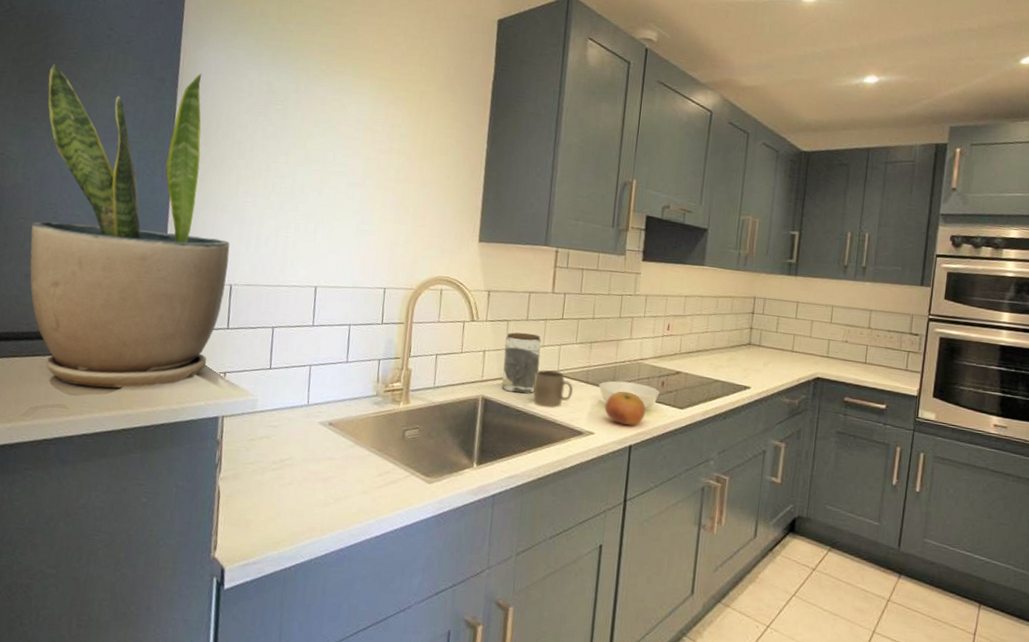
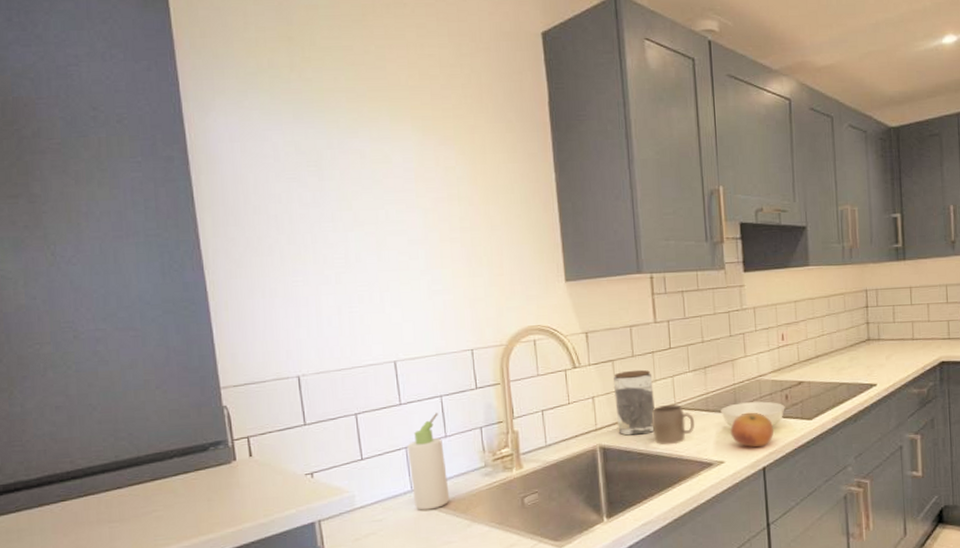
potted plant: present [30,64,230,388] -> none [31,145,293,519]
bottle: none [308,339,344,426] -> present [407,413,450,510]

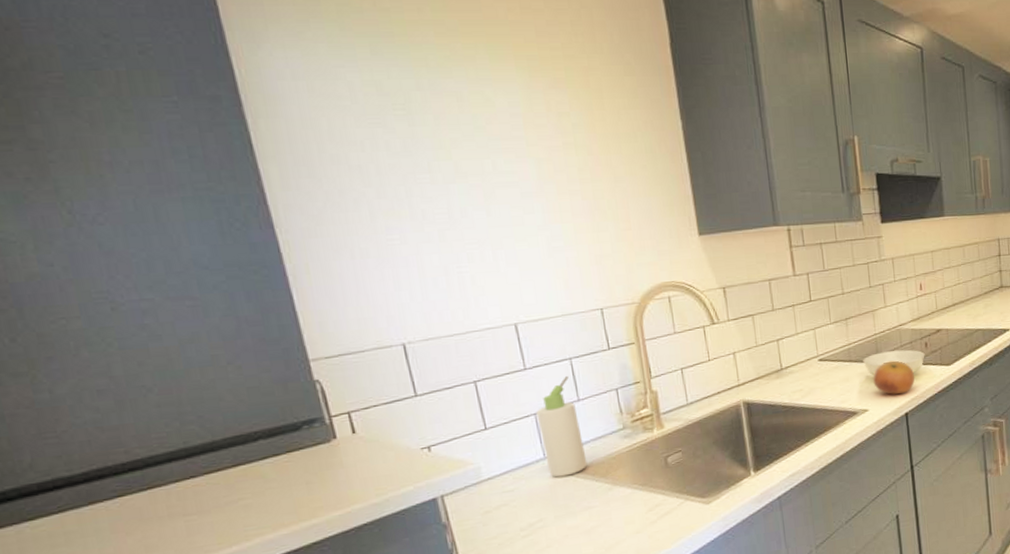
jar: present [613,369,655,436] -> none [753,323,798,390]
mug: present [651,404,694,445] -> none [794,356,838,397]

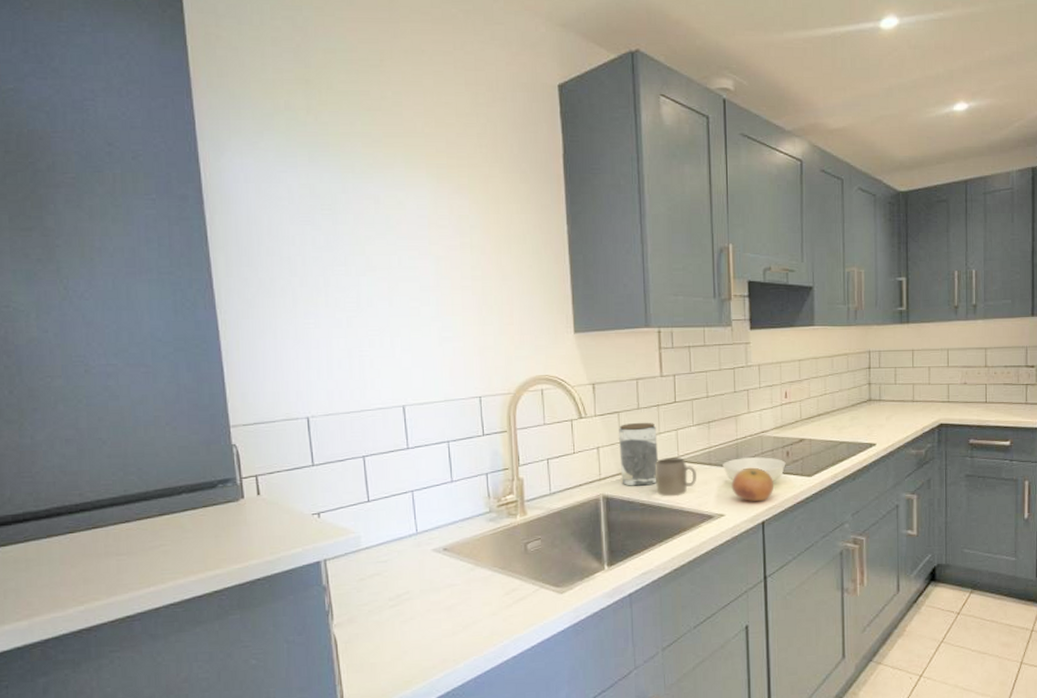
bottle: present [536,376,588,478] -> none [413,458,454,553]
jar: none [753,323,798,390] -> present [618,422,658,486]
mug: none [794,356,838,397] -> present [654,457,696,497]

